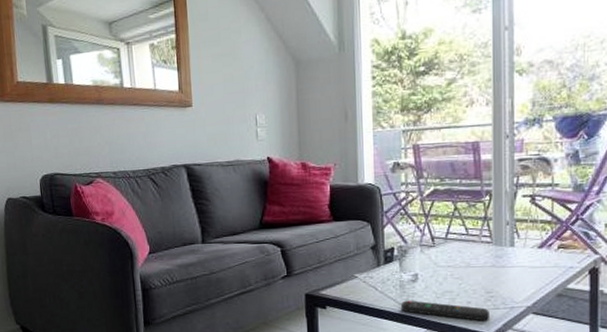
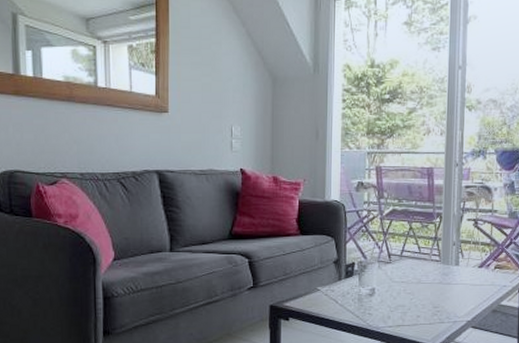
remote control: present [400,300,489,321] -> none [358,313,435,334]

